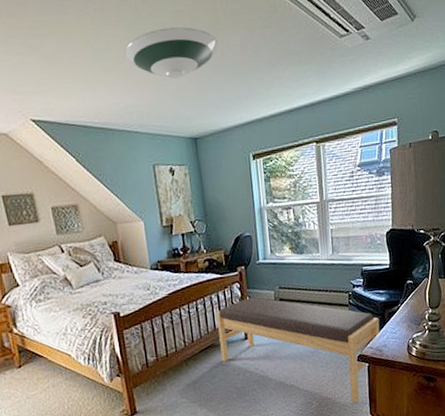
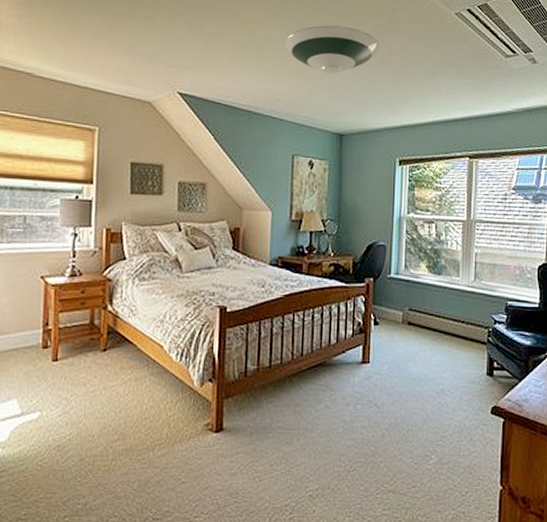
bench: present [216,297,380,403] -> none [332,315,522,467]

